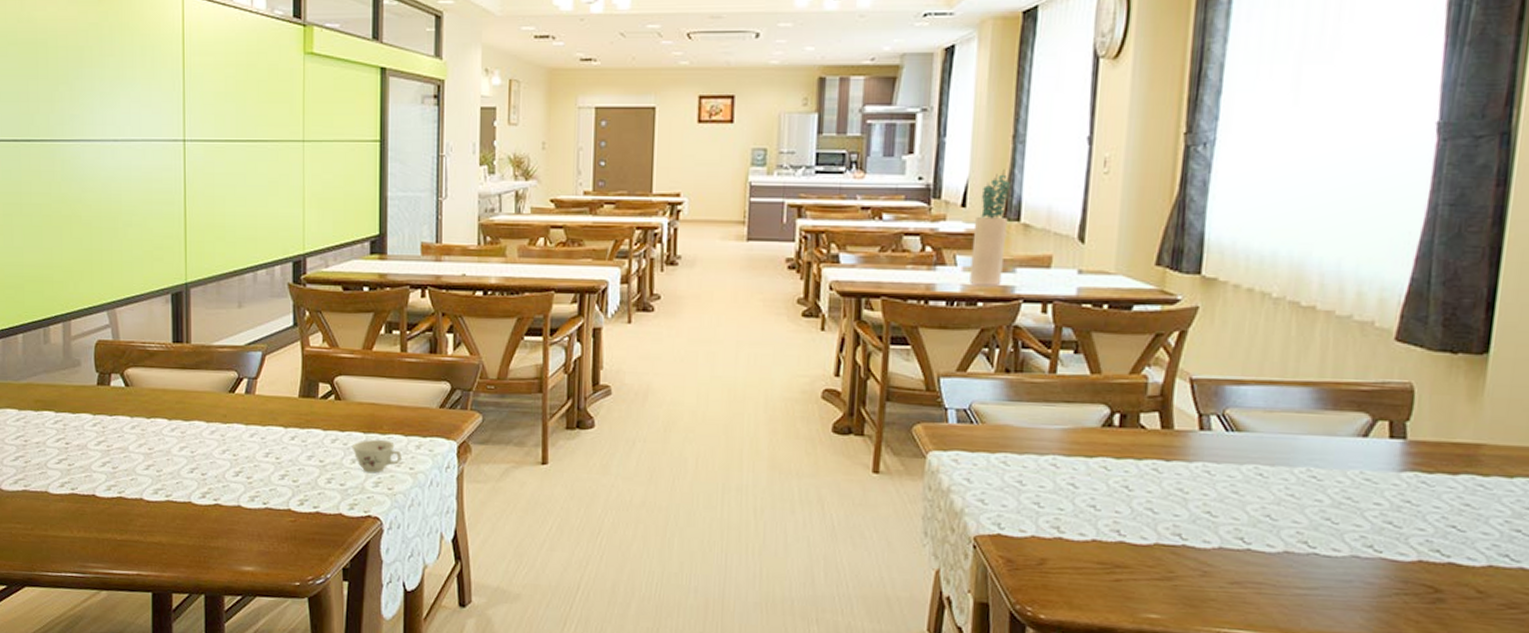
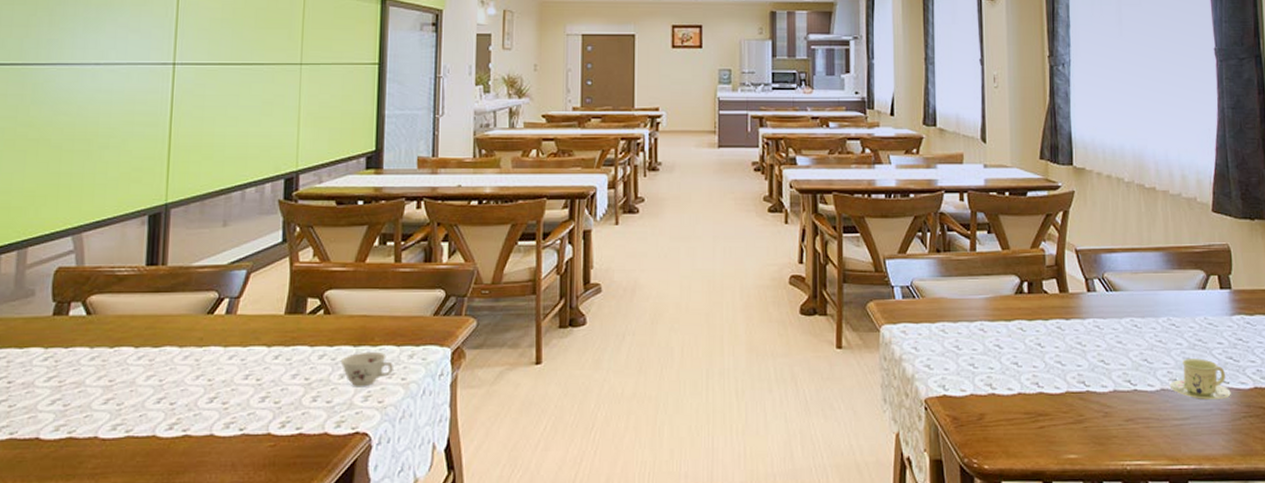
vase: present [969,169,1011,286] -> none [901,85,927,179]
cup and saucer: none [1296,519,1383,570] -> present [1169,359,1231,399]

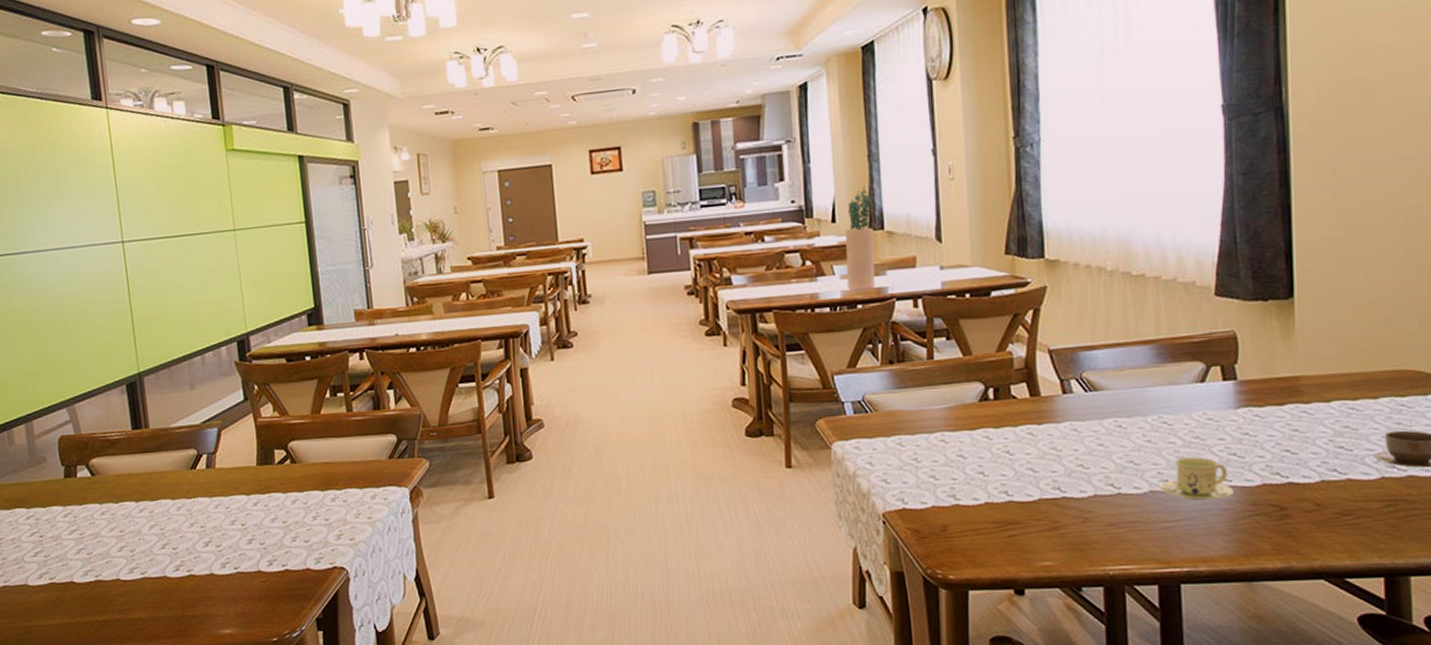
teacup: present [340,351,393,387] -> none [311,494,359,527]
vase: none [901,85,927,179] -> present [845,186,875,290]

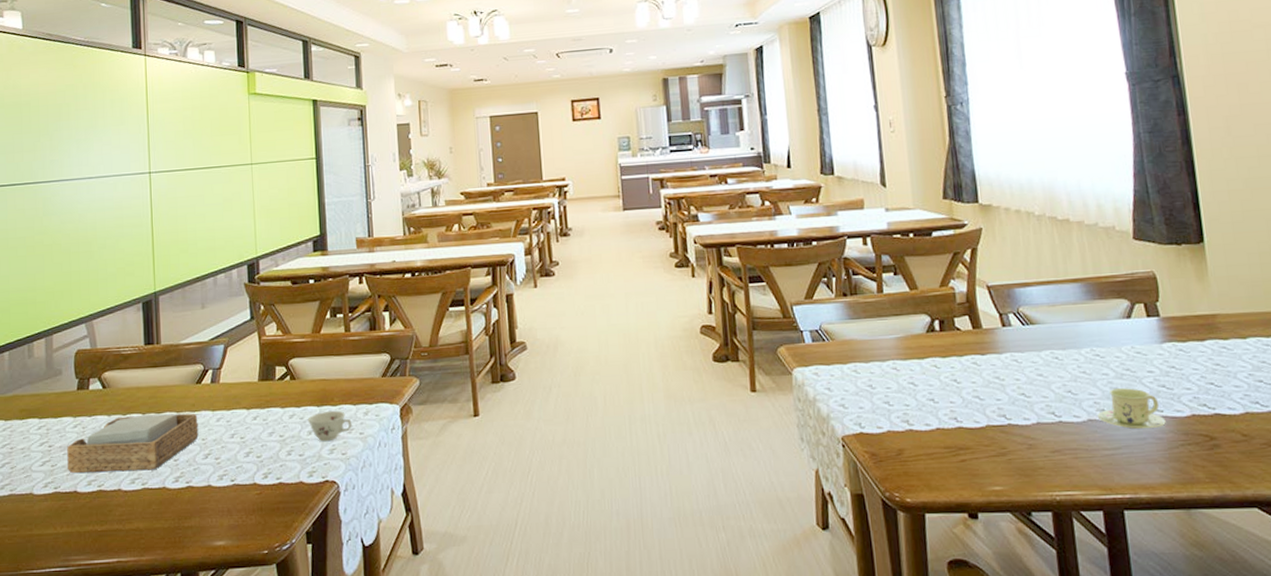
napkin holder: none [59,499,197,564] -> present [67,413,199,474]
teacup: none [311,494,359,527] -> present [307,410,352,442]
vase: present [845,186,875,290] -> none [799,136,828,228]

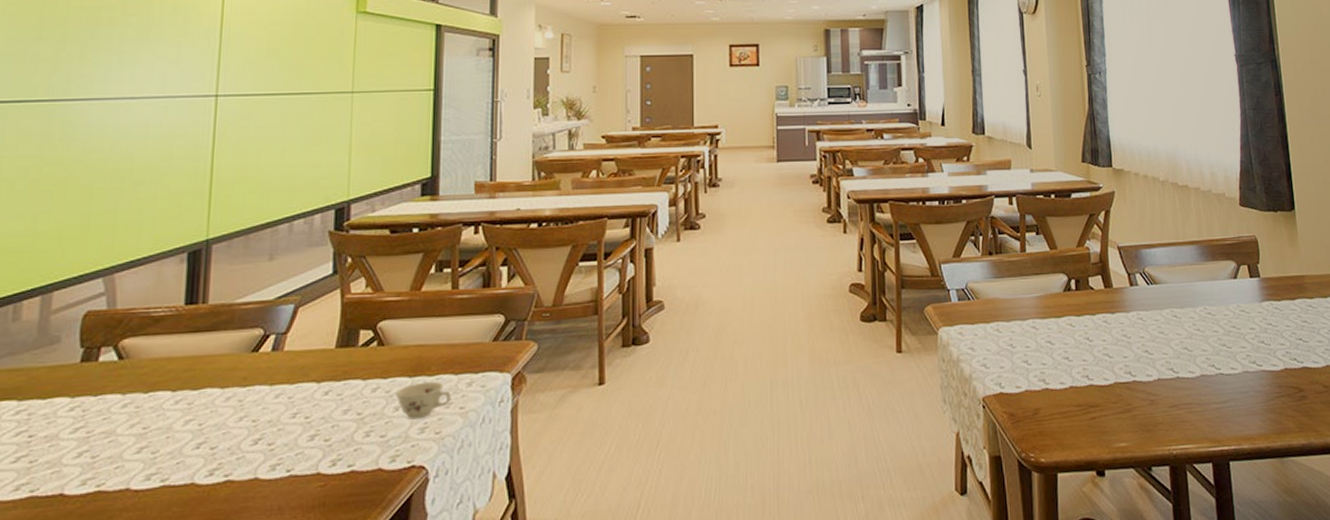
napkin holder: present [67,413,199,474] -> none [53,388,249,471]
cup and saucer: present [1097,388,1166,429] -> none [1208,344,1264,383]

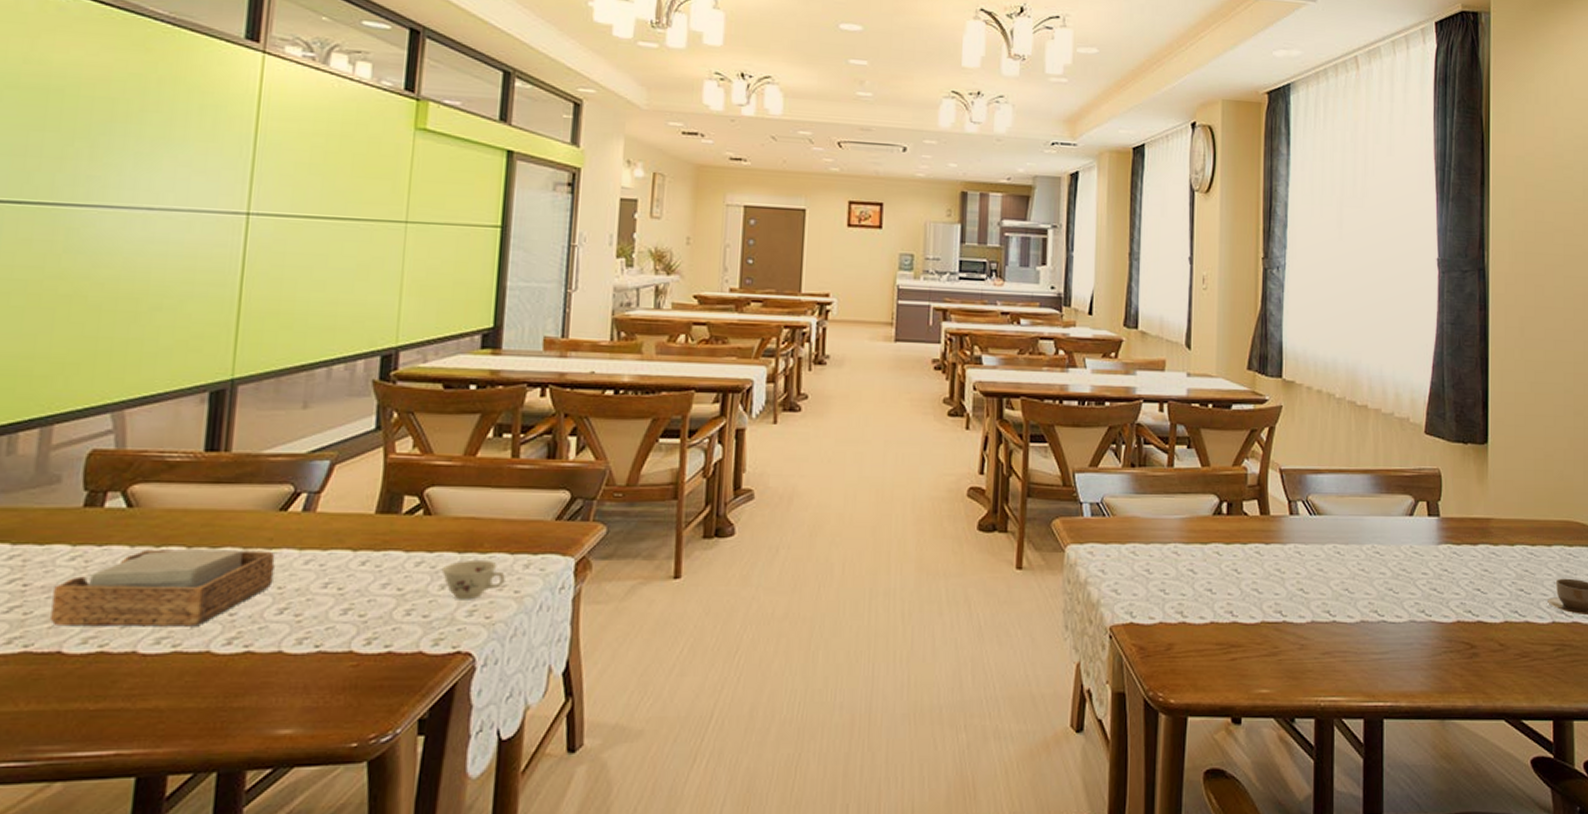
napkin holder: none [53,388,249,471] -> present [50,548,275,627]

